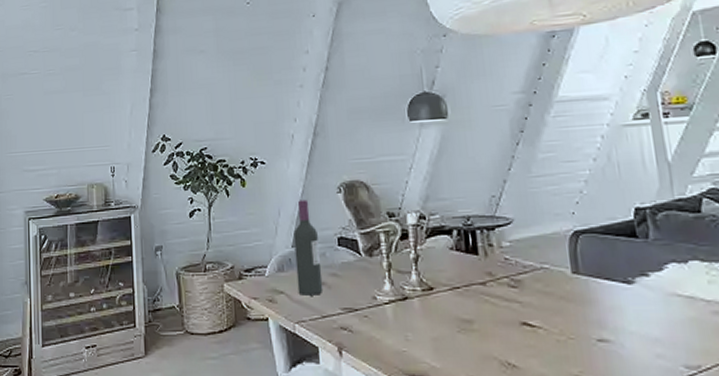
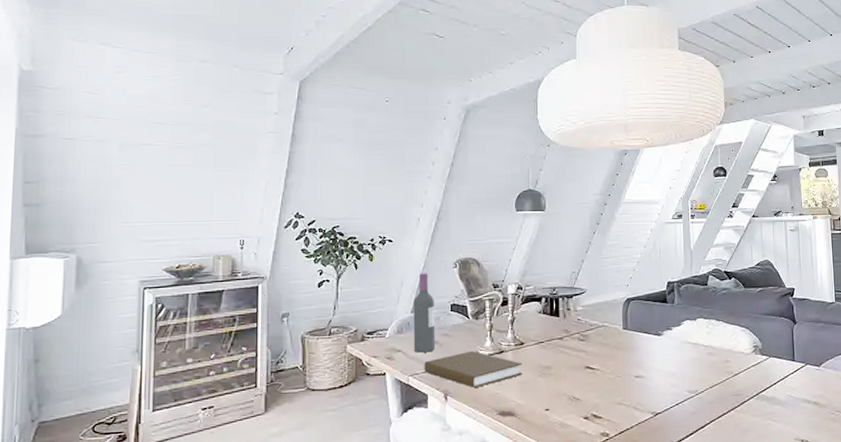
book: none [311,295,435,342] -> present [424,350,523,388]

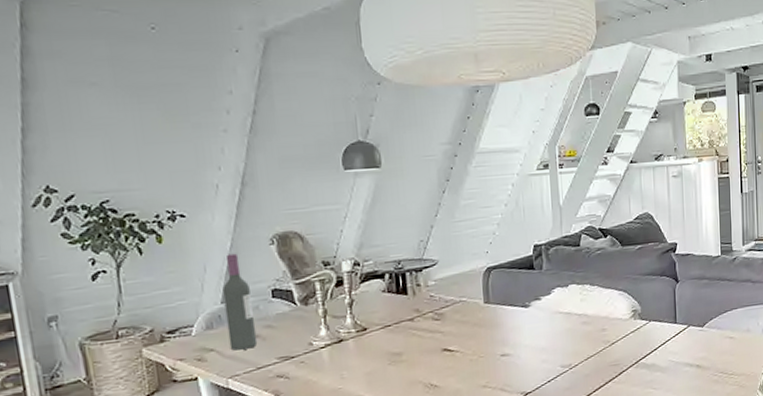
book: present [424,350,523,388] -> none [245,342,369,385]

